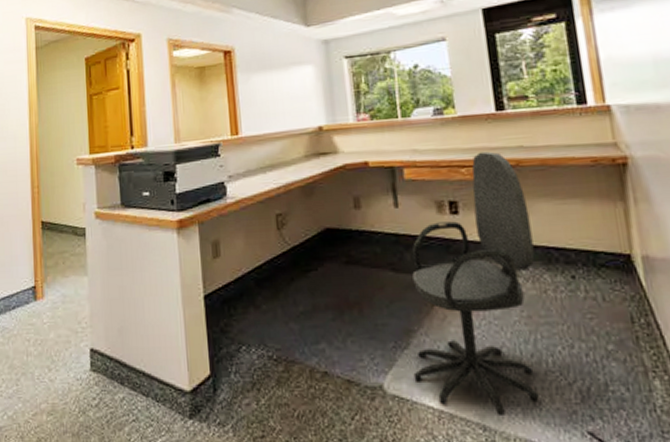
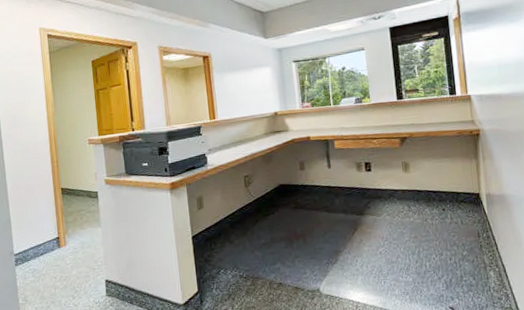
office chair: present [411,151,539,415] -> none [339,128,420,302]

